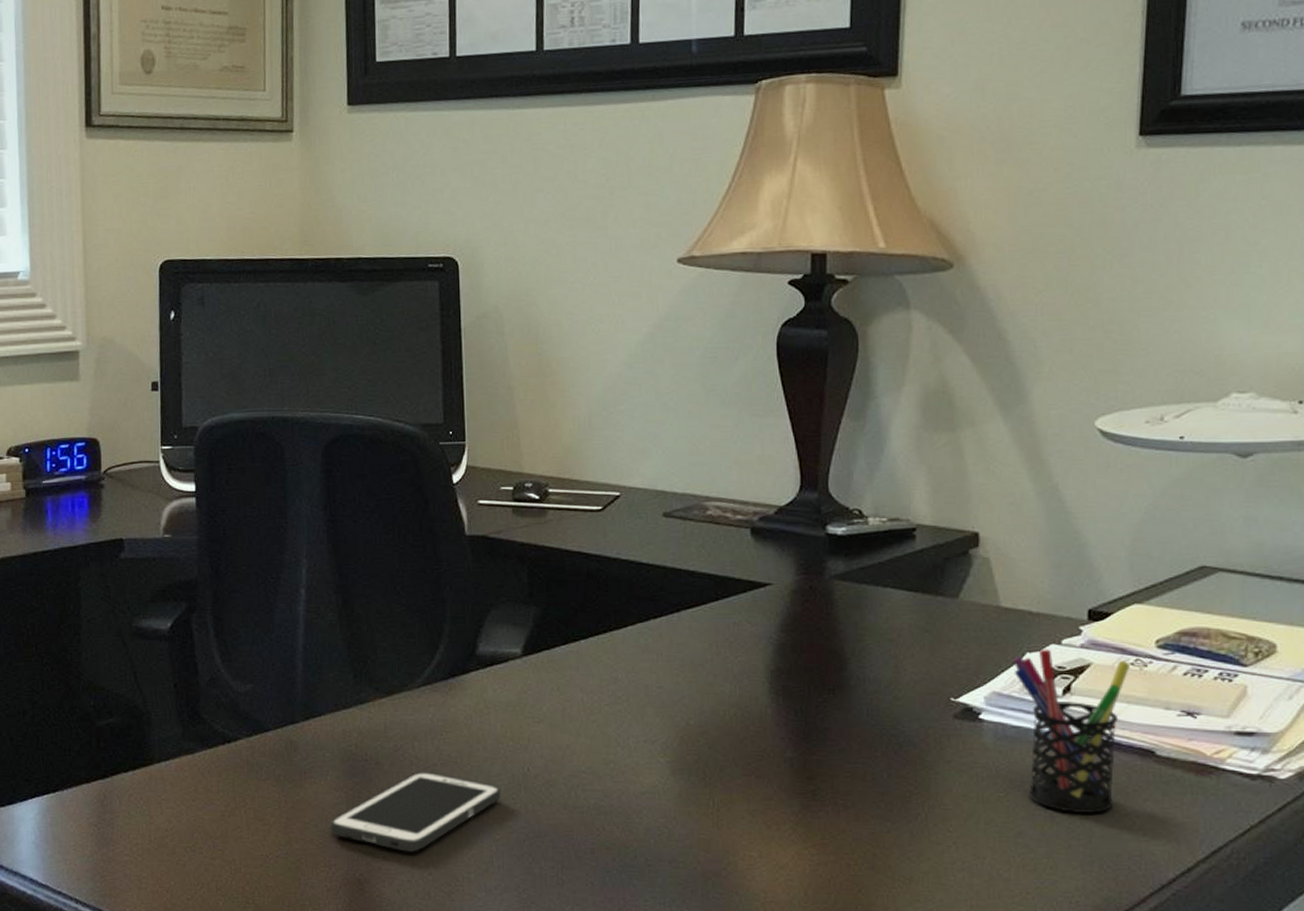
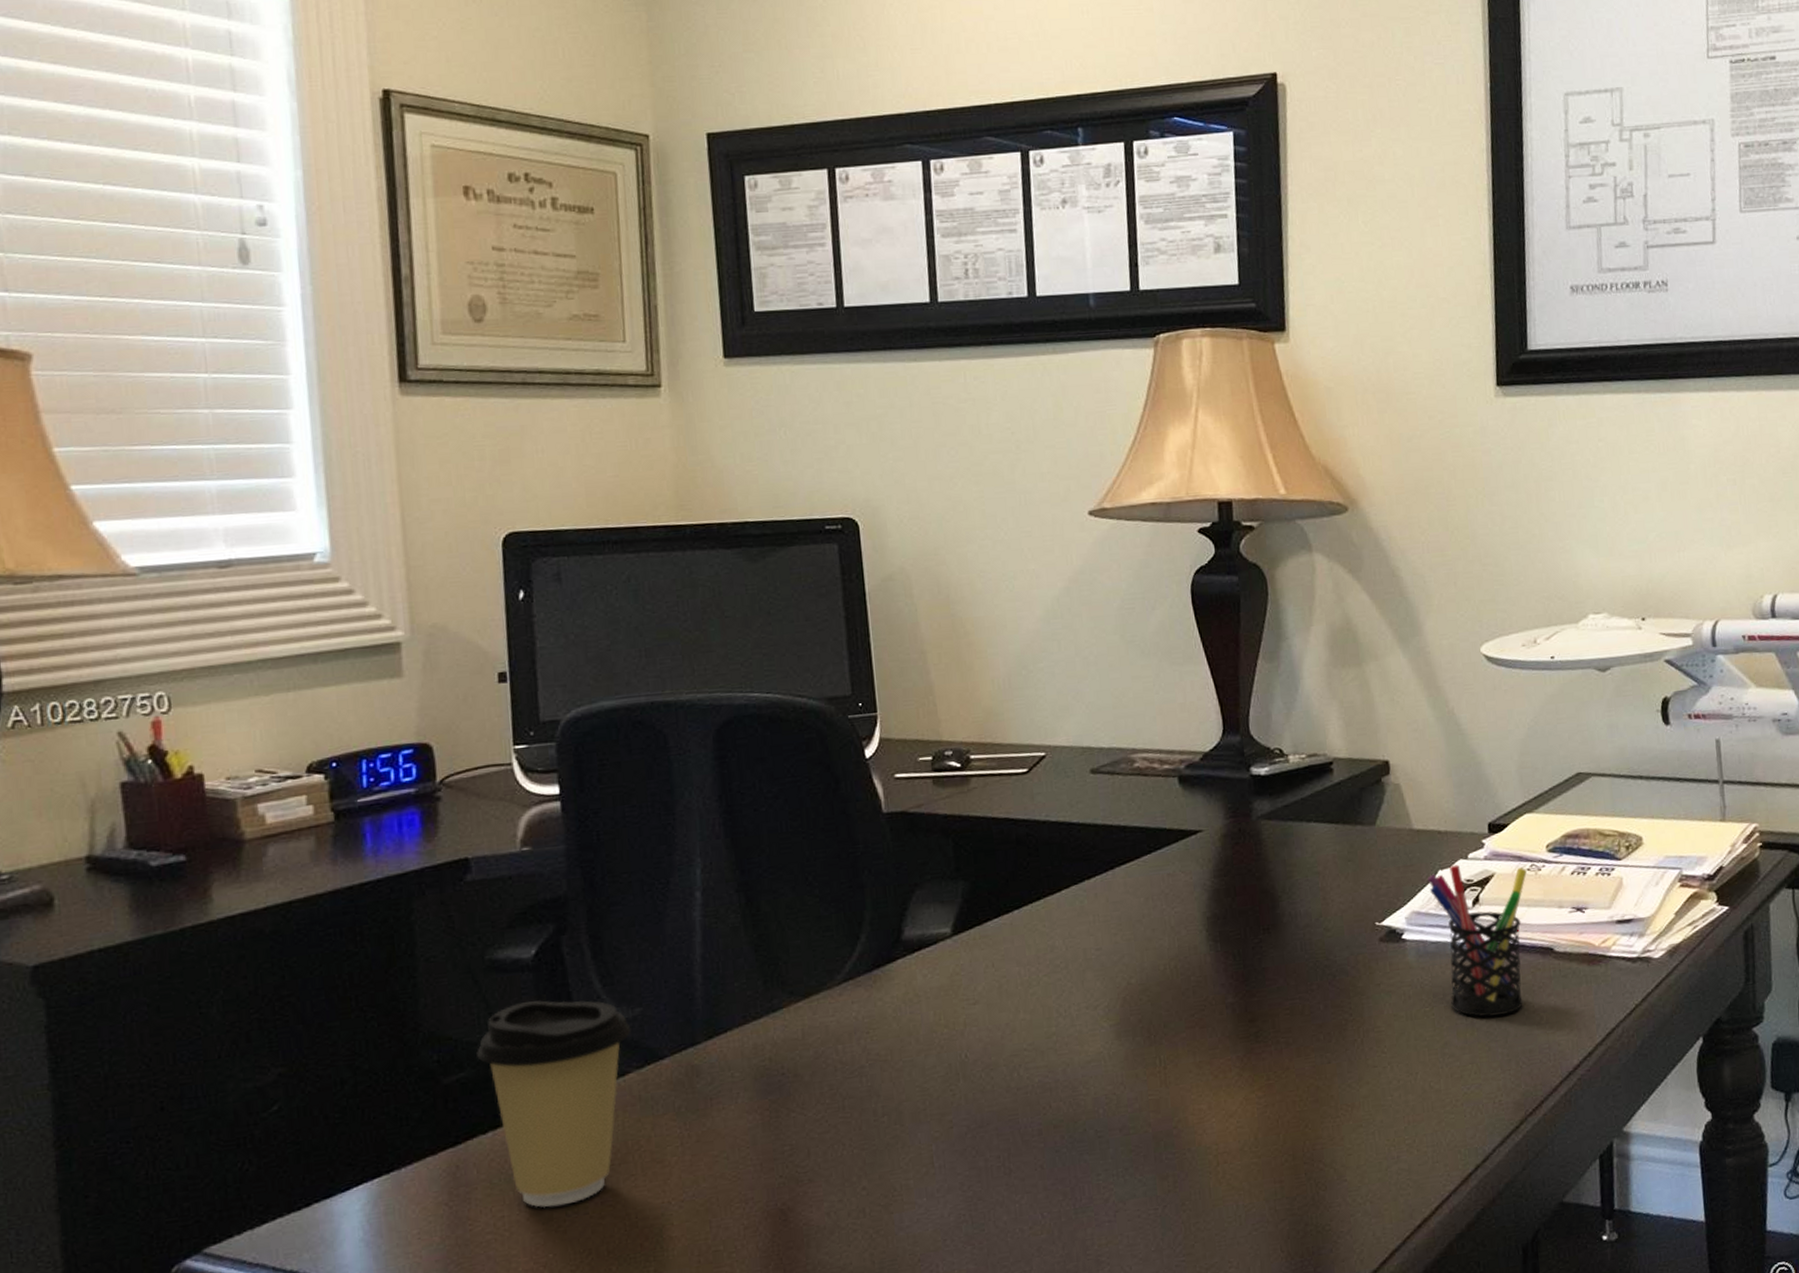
coffee cup: none [123,667,243,843] -> present [477,1000,632,1208]
cell phone: present [330,771,502,852] -> none [744,1075,939,1169]

